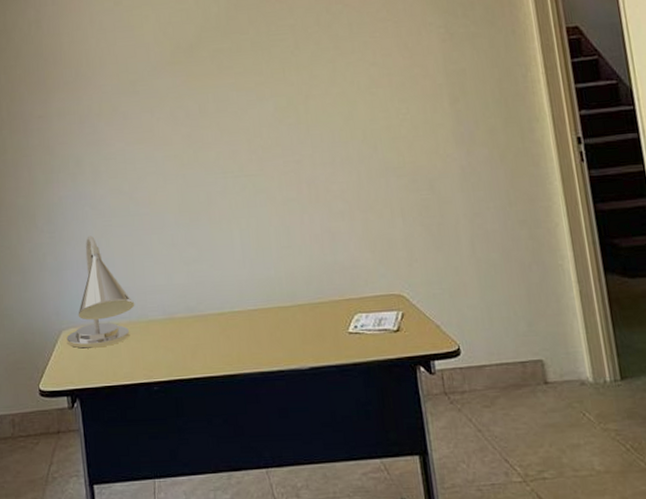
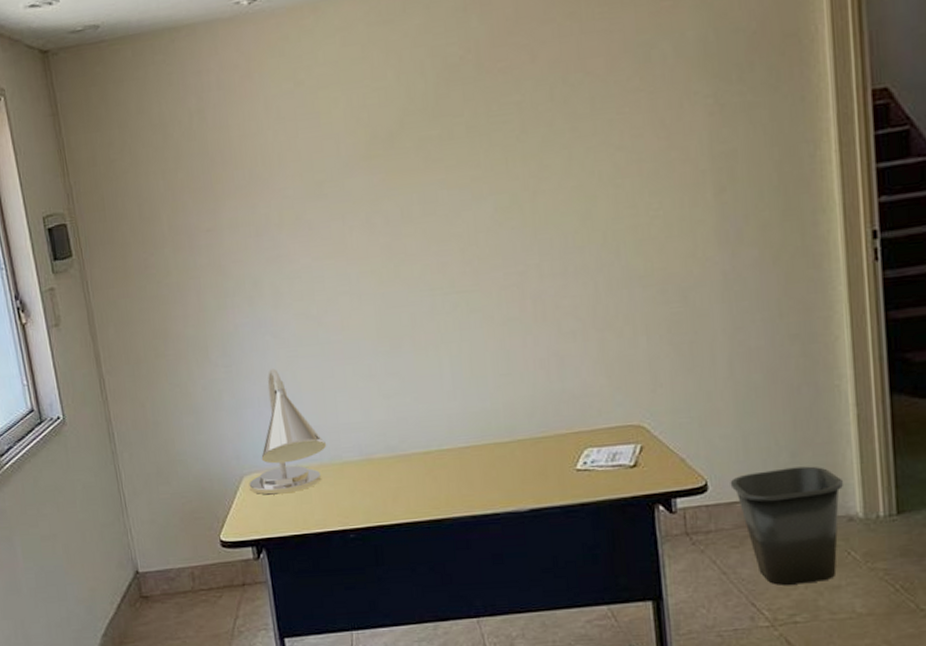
waste bin: none [479,335,575,443] -> present [730,466,845,585]

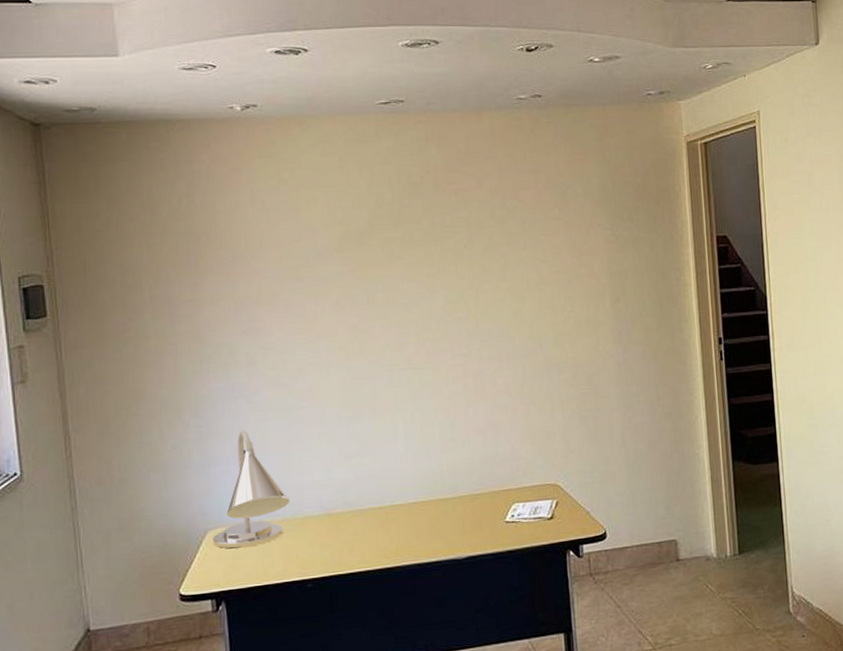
waste bin: present [730,466,845,585] -> none [623,517,703,615]

